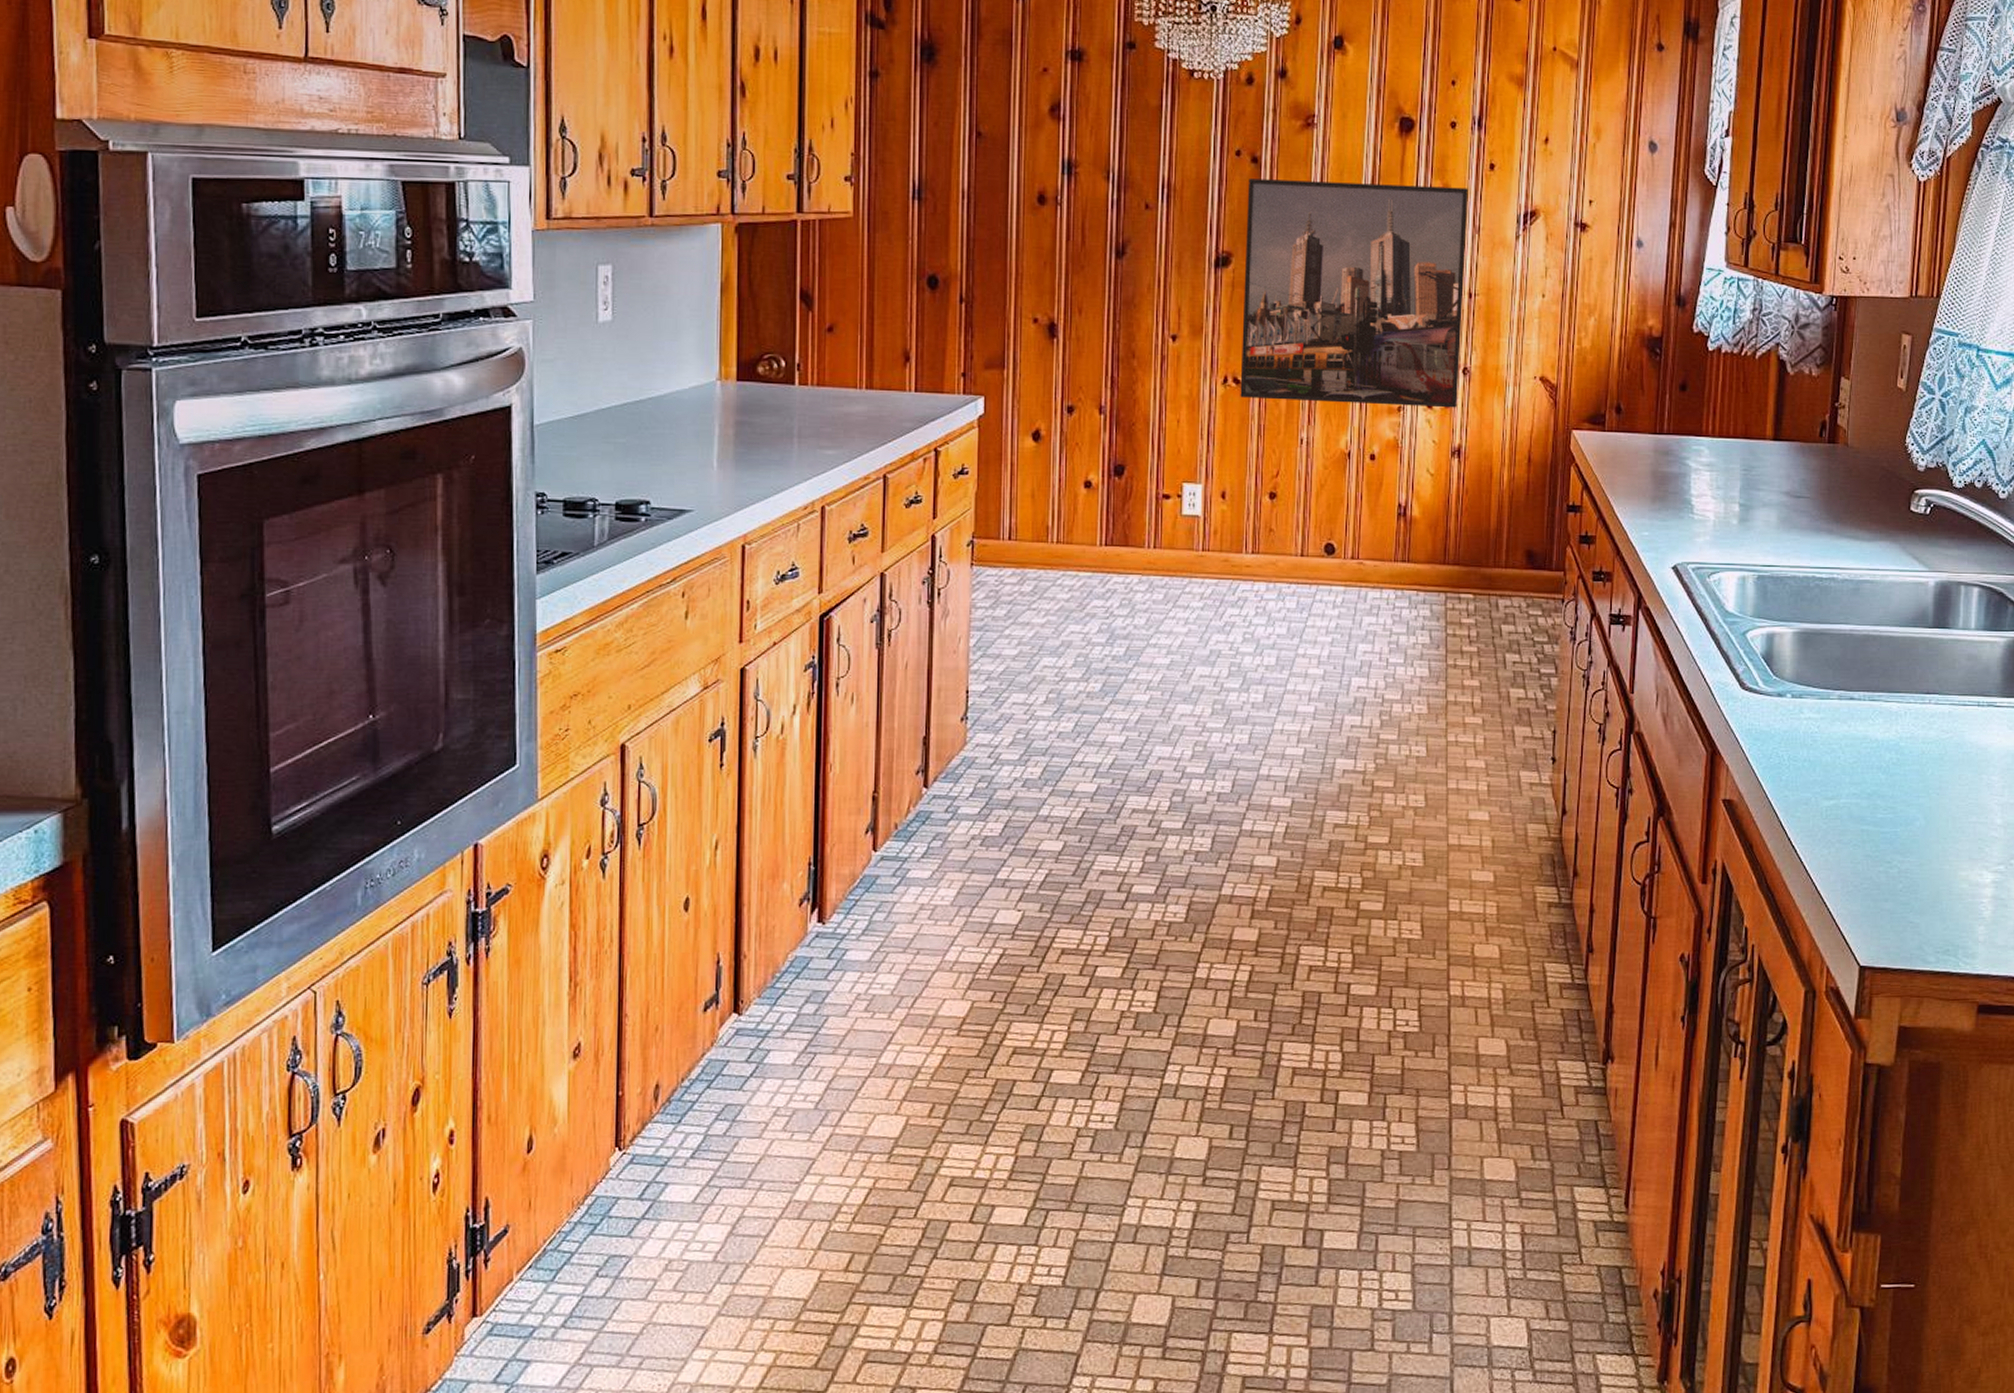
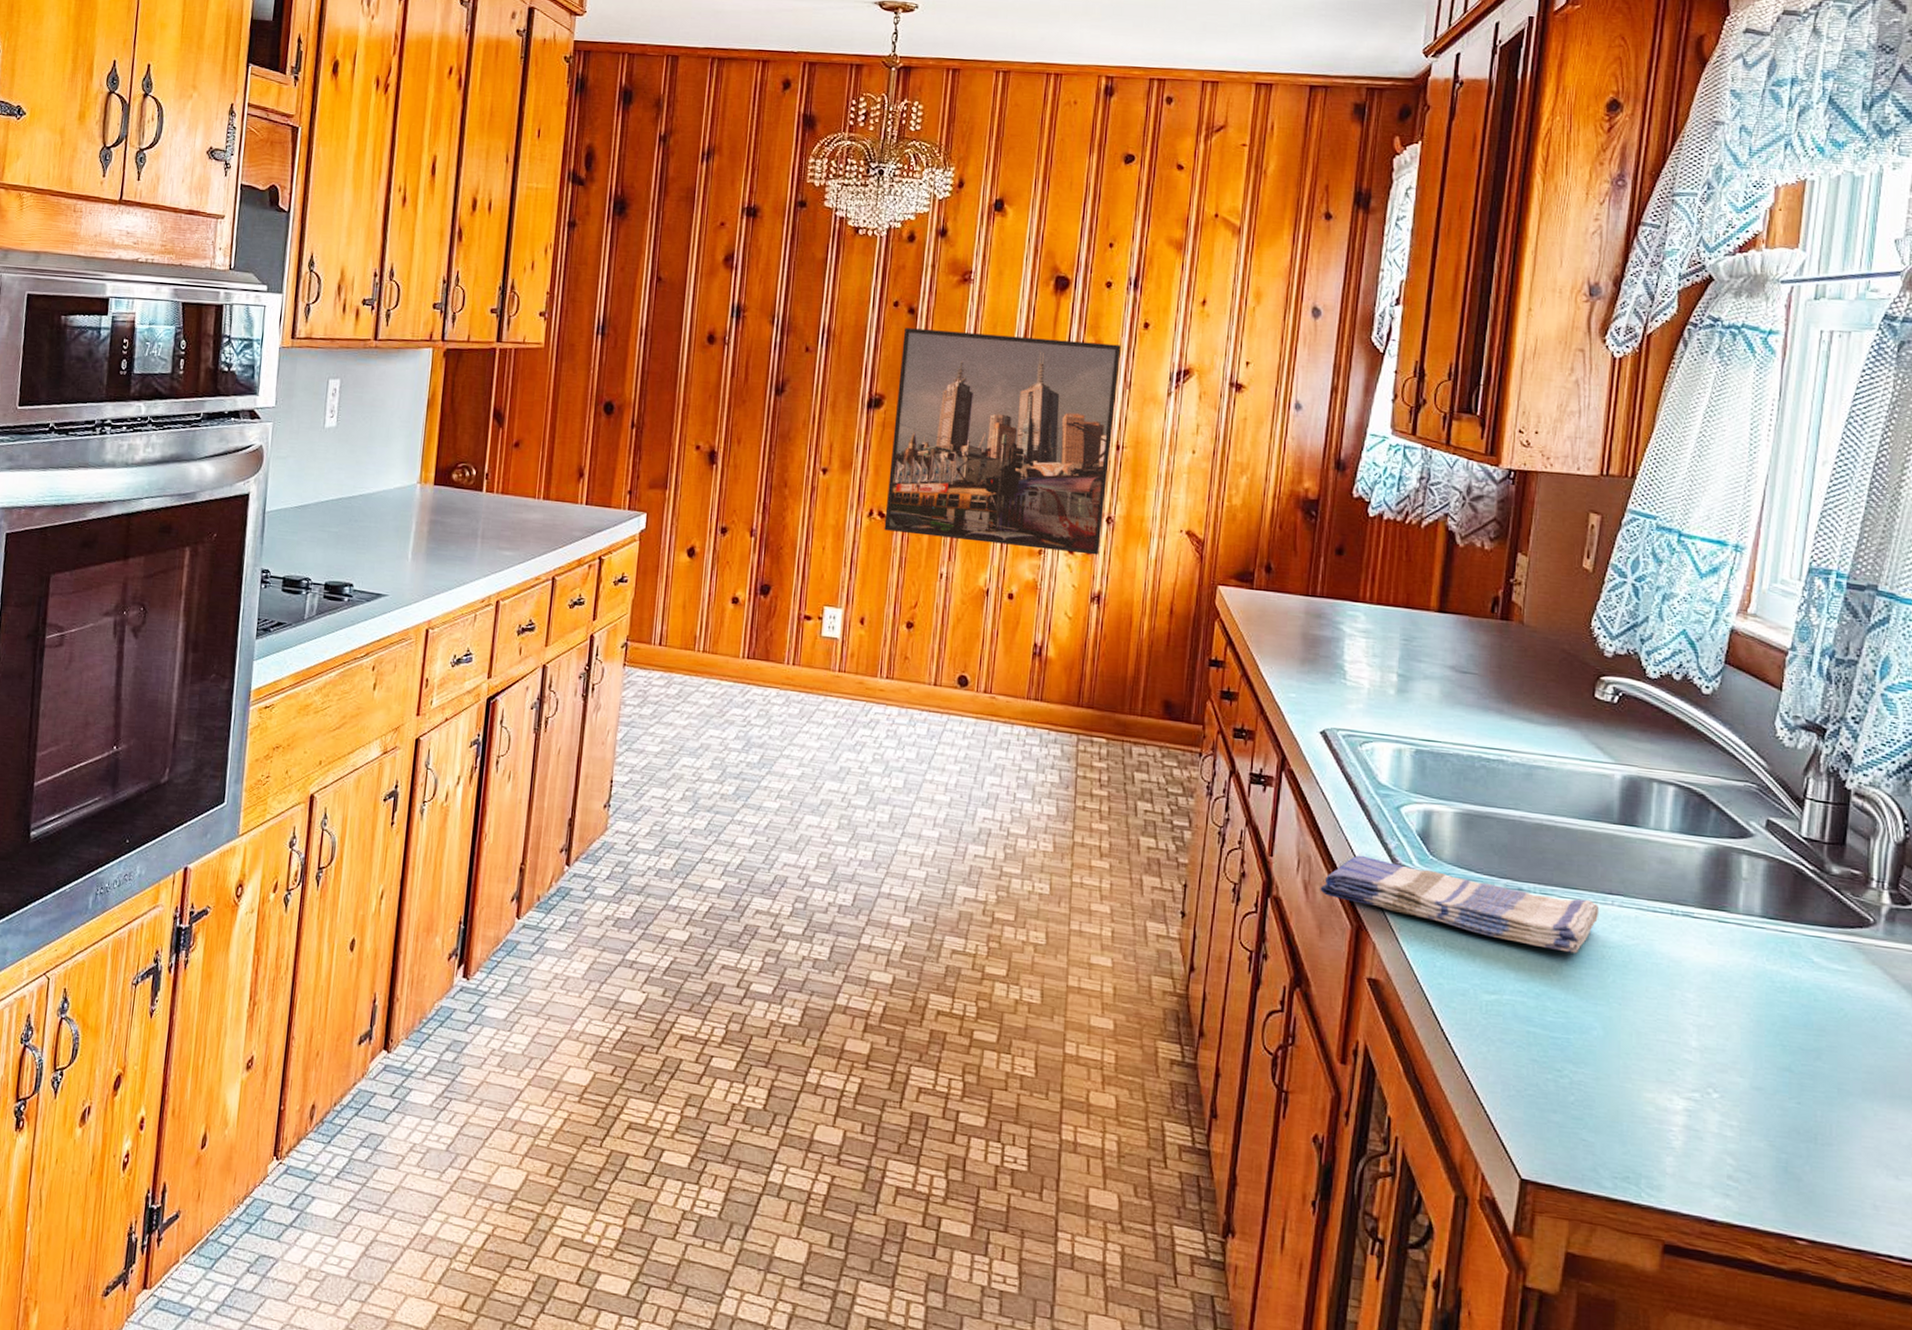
dish towel: none [1677,683,1919,752] -> present [1320,855,1600,954]

